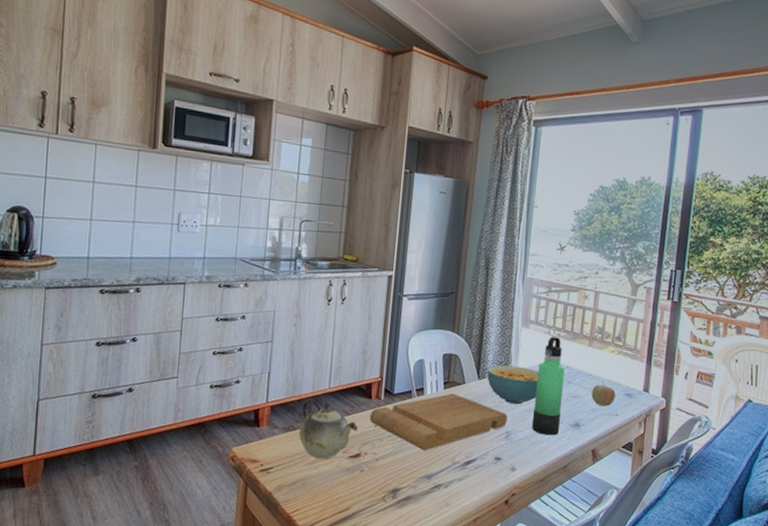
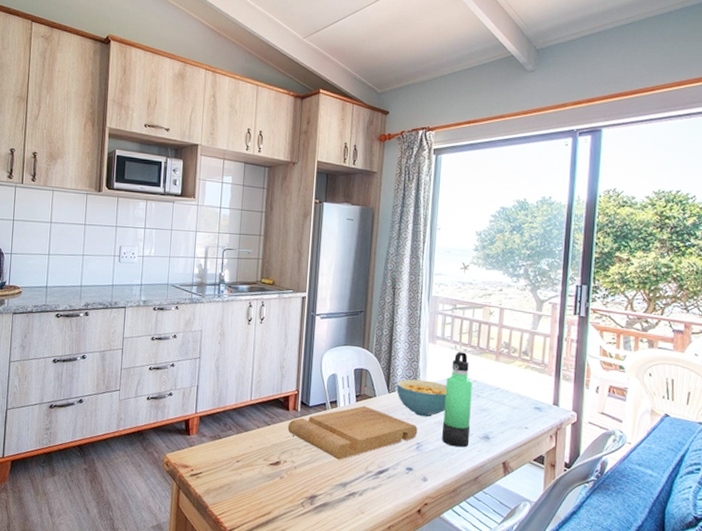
teapot: present [298,398,358,459] -> none [224,409,277,466]
fruit: present [591,382,616,407] -> none [500,396,525,420]

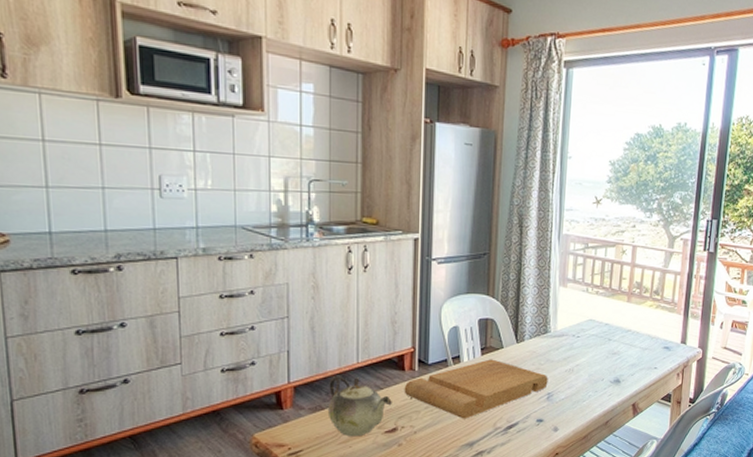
teapot: none [224,409,277,466] -> present [327,375,392,437]
cereal bowl: present [396,379,447,417] -> none [525,326,578,366]
thermos bottle: present [442,352,473,448] -> none [573,295,604,394]

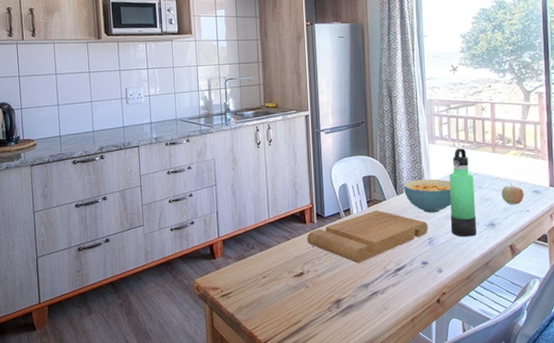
teapot: present [327,375,392,437] -> none [248,229,298,281]
cereal bowl: none [525,326,578,366] -> present [403,179,452,213]
thermos bottle: none [573,295,604,394] -> present [449,148,477,237]
fruit: none [631,337,654,361] -> present [501,183,524,205]

